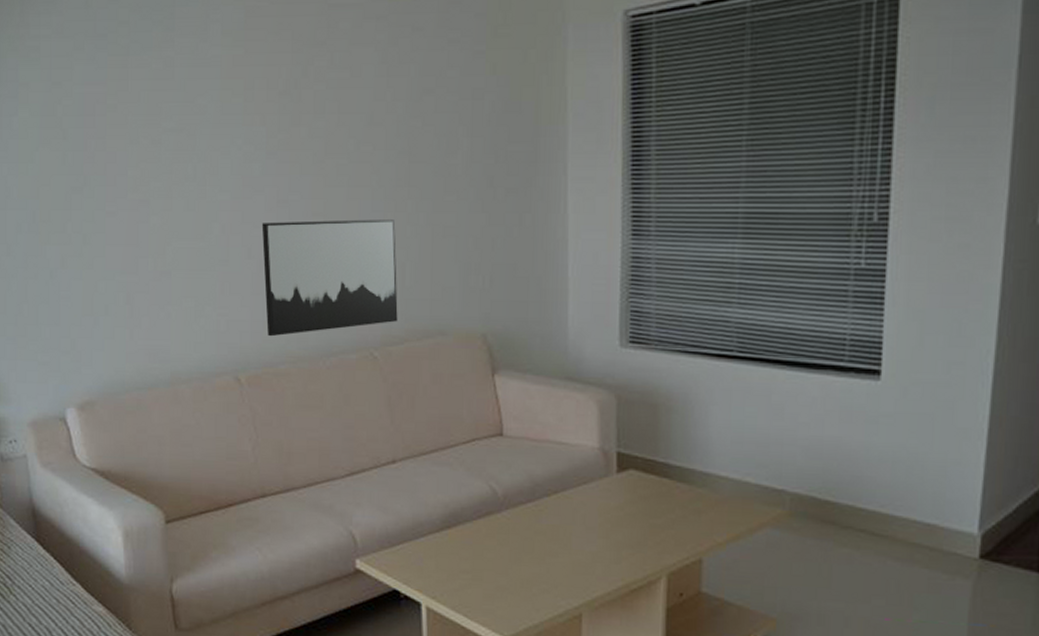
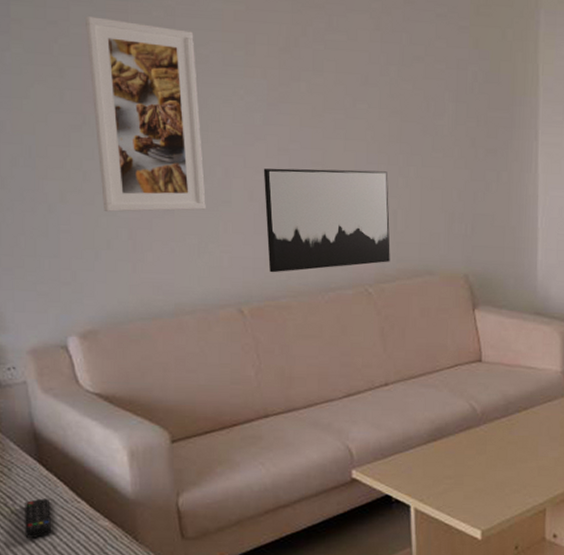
remote control: none [22,579,48,621] -> present [25,498,52,538]
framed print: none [87,74,203,276] -> present [84,16,206,212]

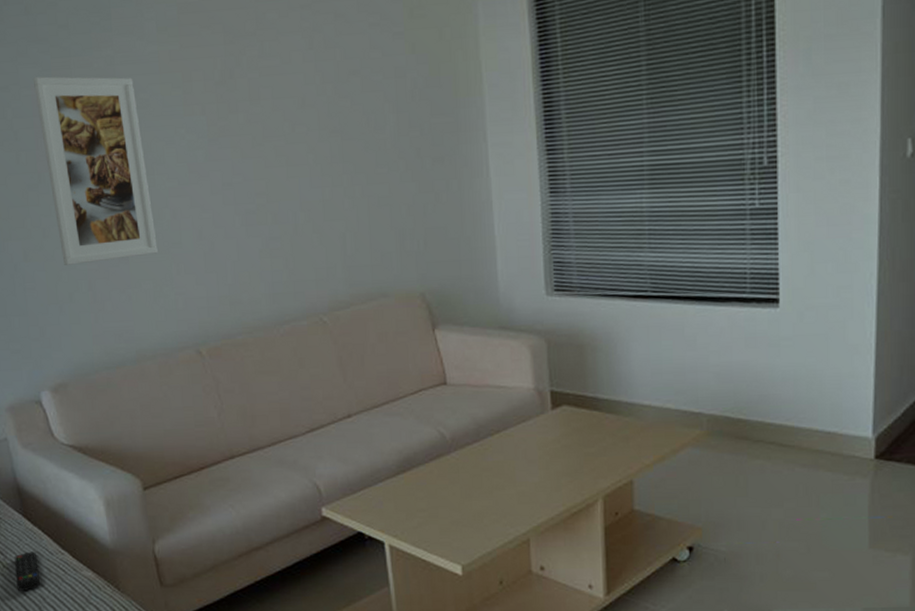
wall art: present [263,168,390,273] -> none [209,193,343,311]

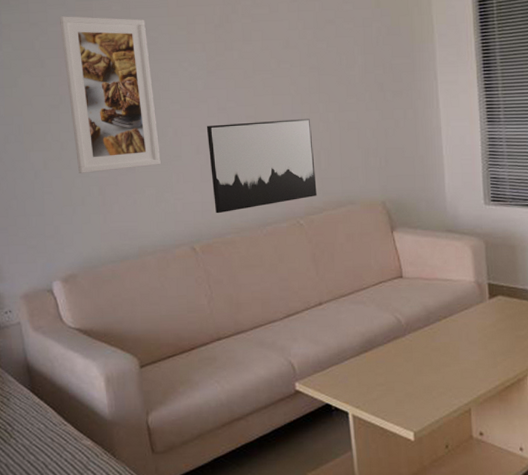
remote control: present [14,551,41,591] -> none [21,423,44,459]
wall art: none [209,193,343,311] -> present [206,118,317,214]

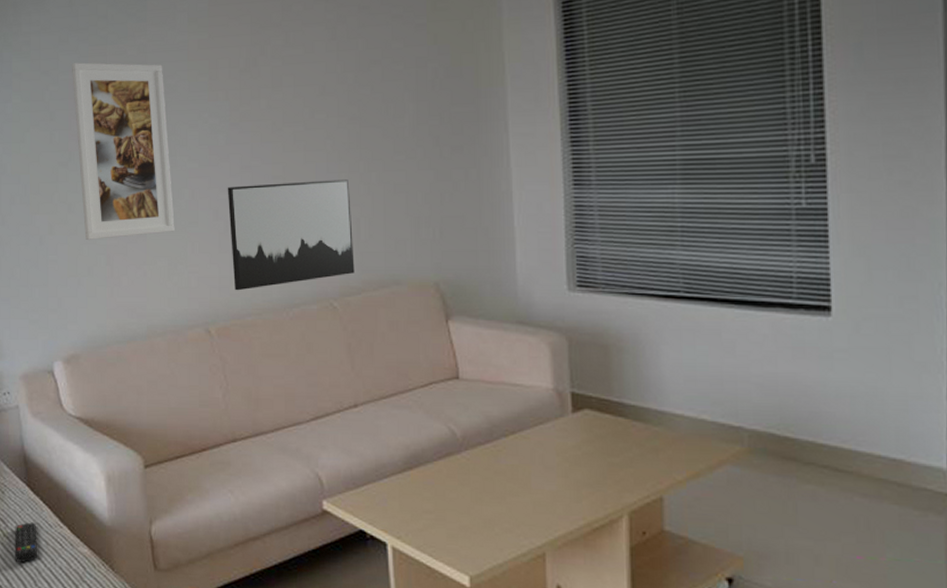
remote control: none [21,423,44,459] -> present [15,522,38,563]

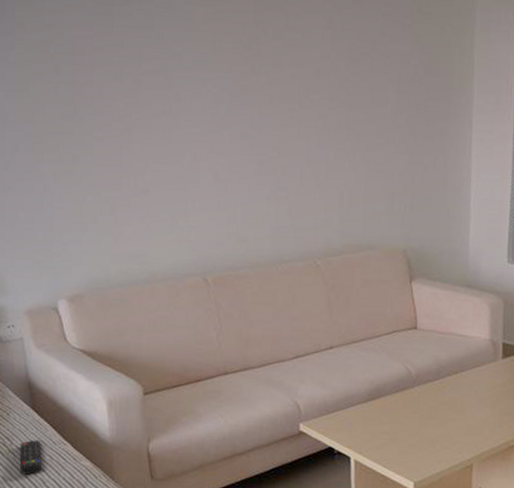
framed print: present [71,62,175,240] -> none [77,19,177,191]
wall art: present [227,178,355,291] -> none [227,152,337,246]

